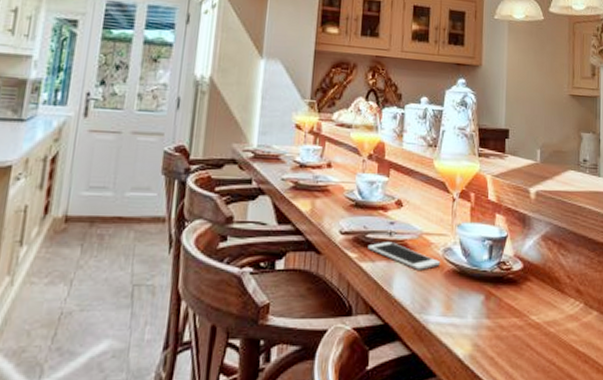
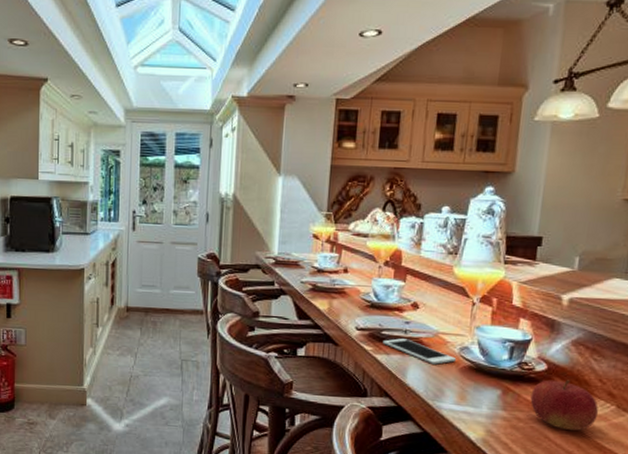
fruit: none [511,278,570,335] -> present [530,380,599,431]

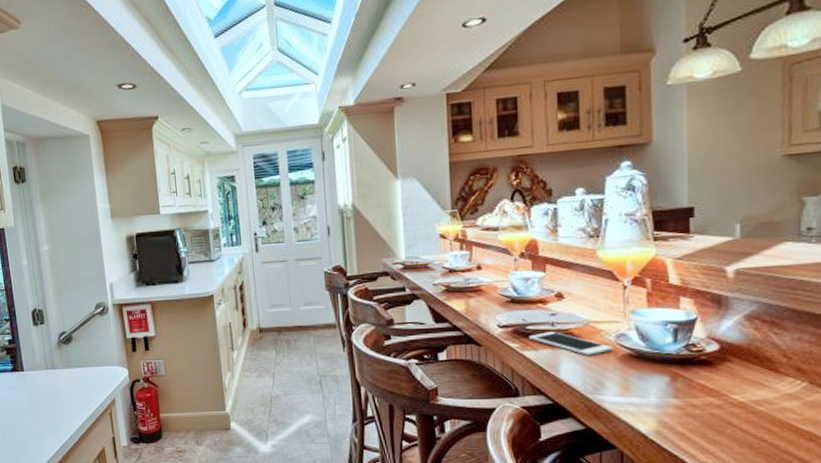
fruit: present [530,380,599,431] -> none [704,358,787,413]

